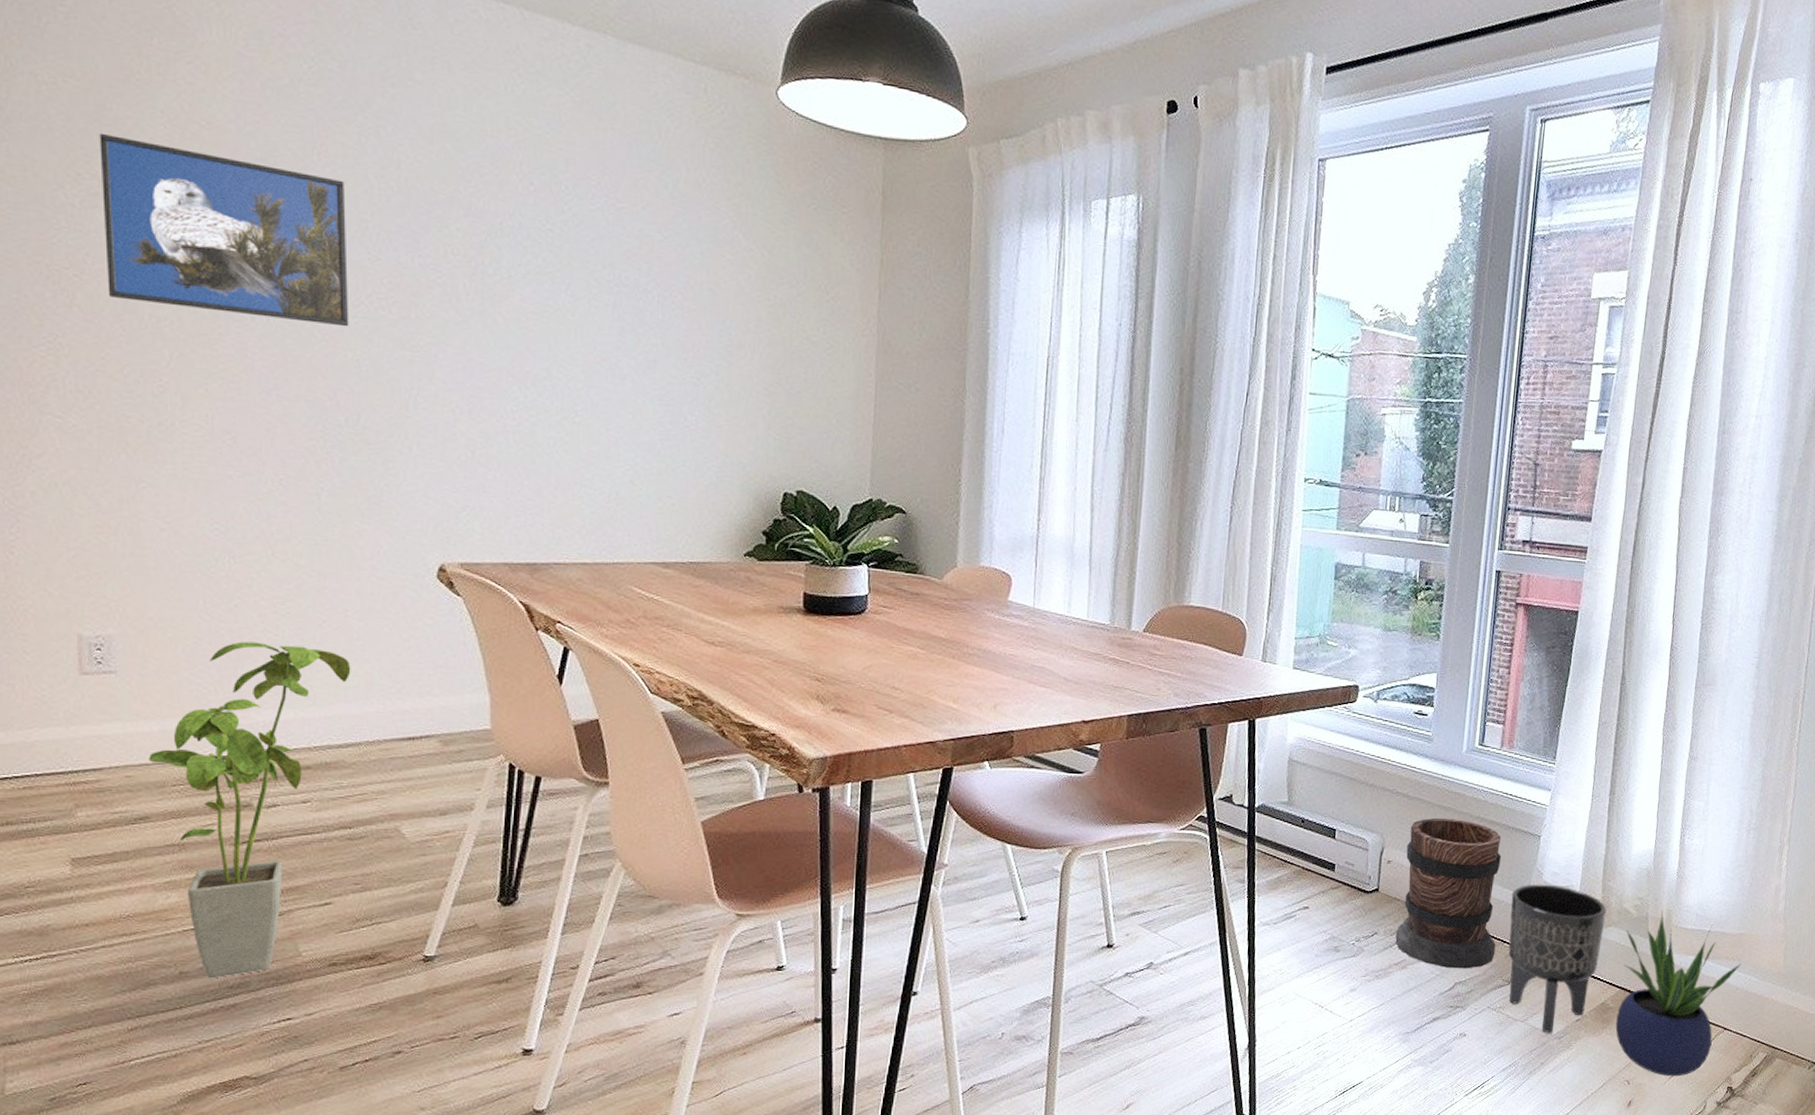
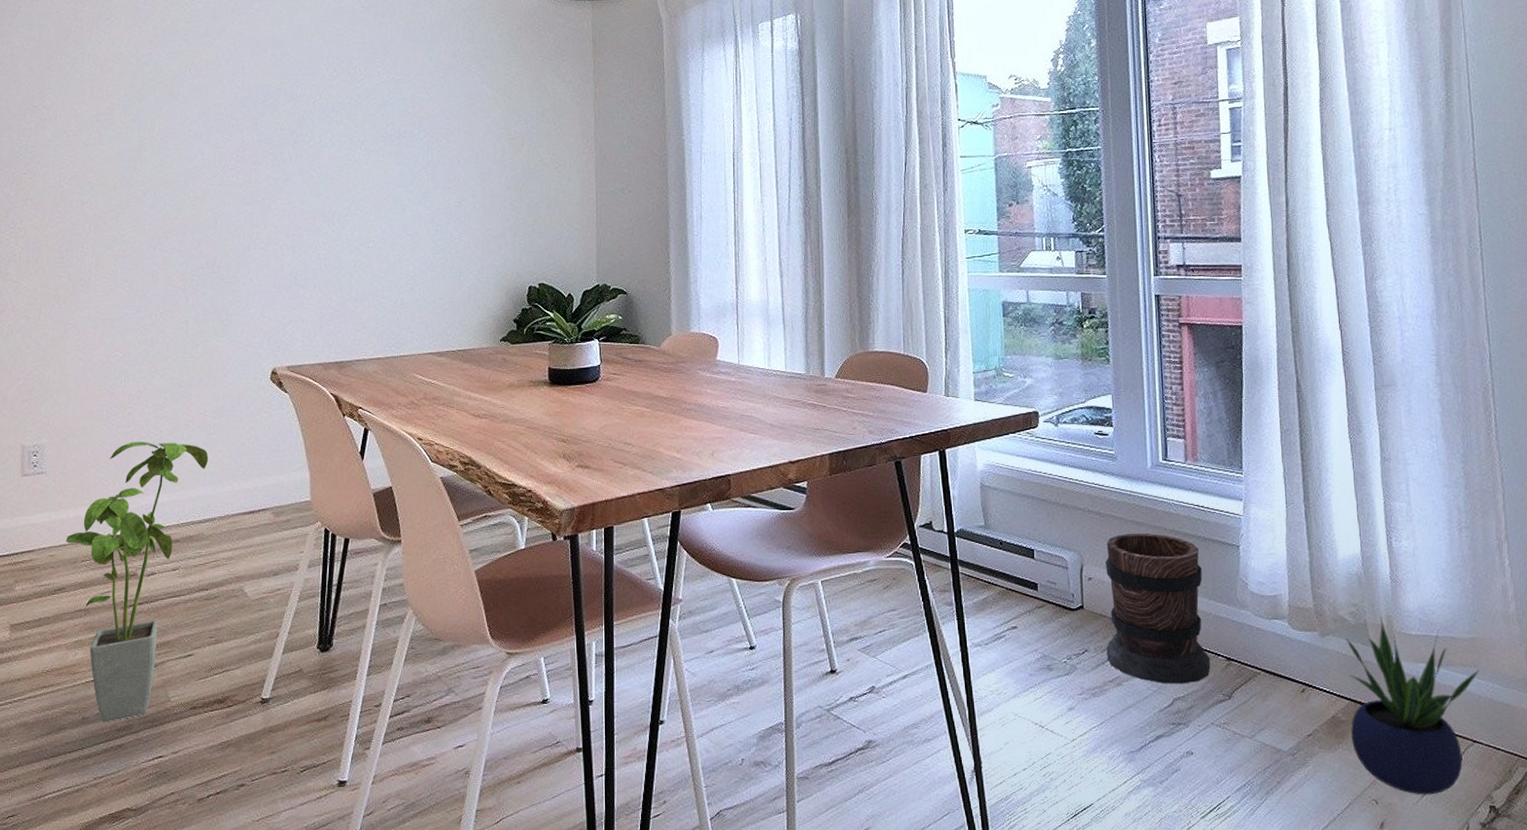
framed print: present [99,132,349,327] -> none [49,76,210,193]
planter: present [1508,884,1607,1034] -> none [1218,594,1322,750]

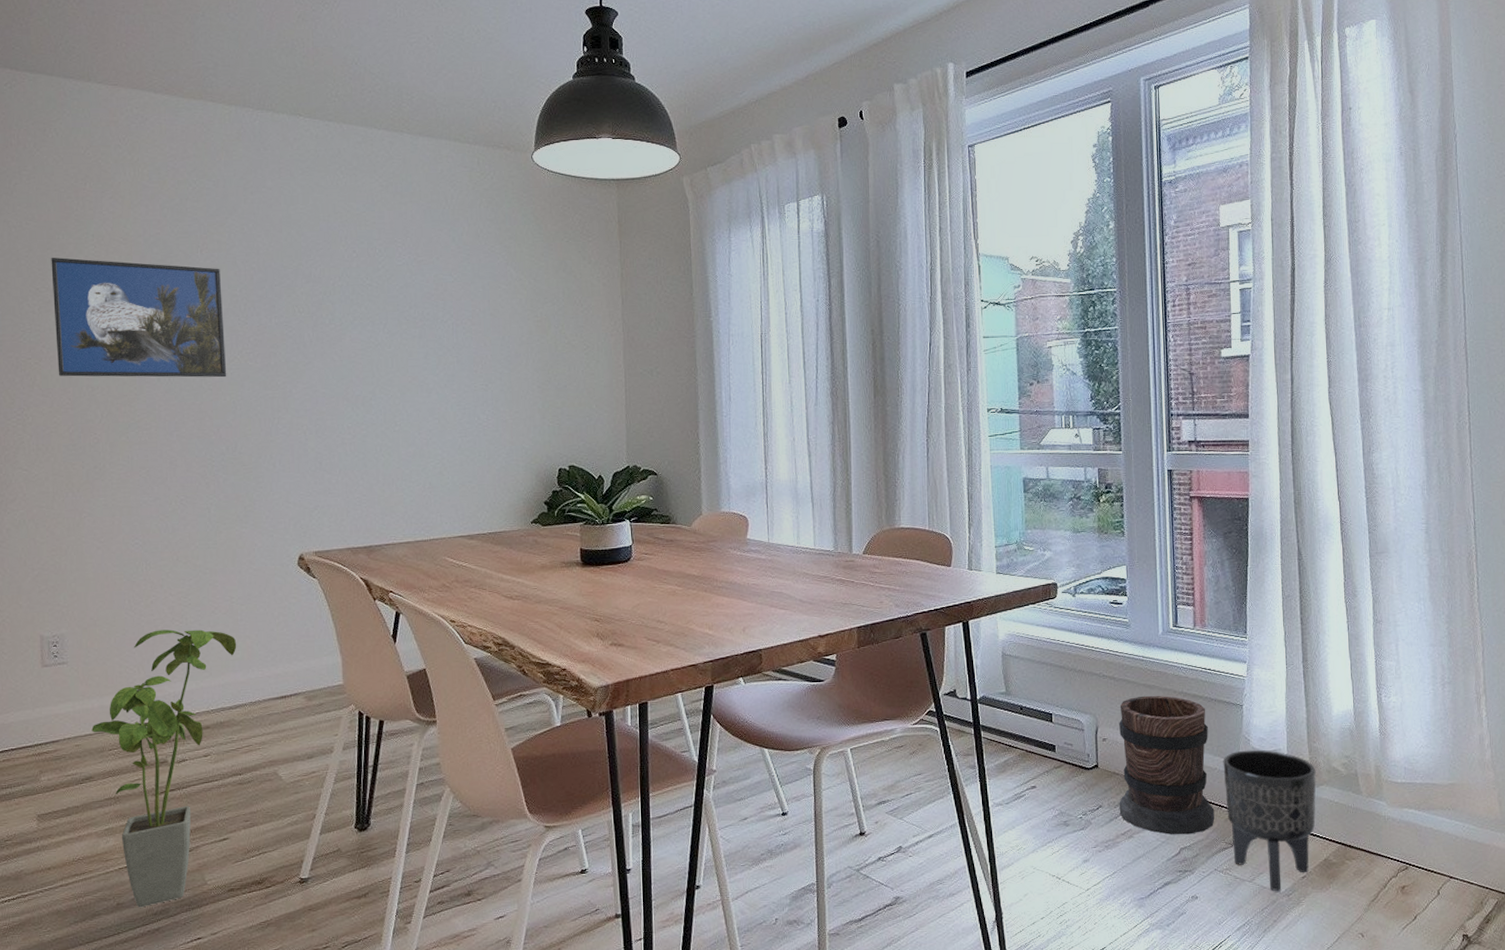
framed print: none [49,76,210,193] -> present [51,257,227,378]
planter: none [1218,594,1322,750] -> present [1223,749,1316,892]
potted plant: present [1345,617,1480,795] -> none [1338,767,1458,927]

